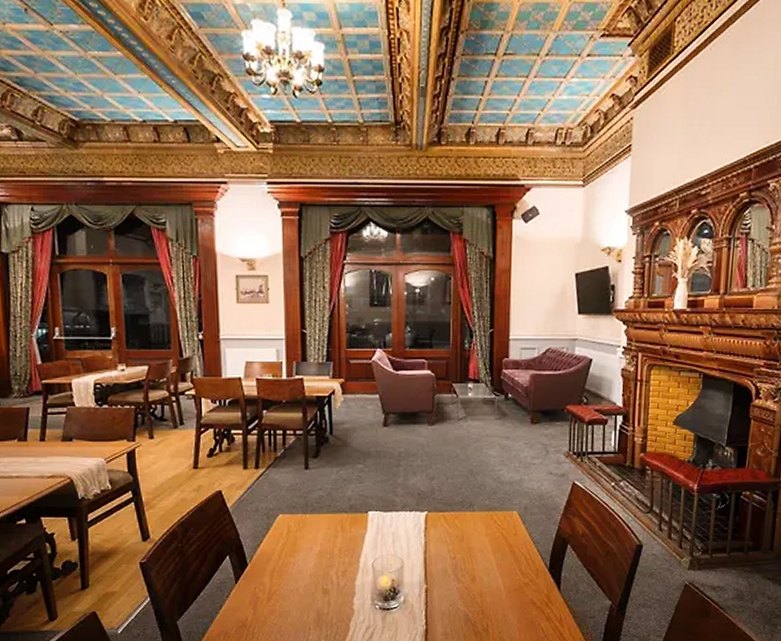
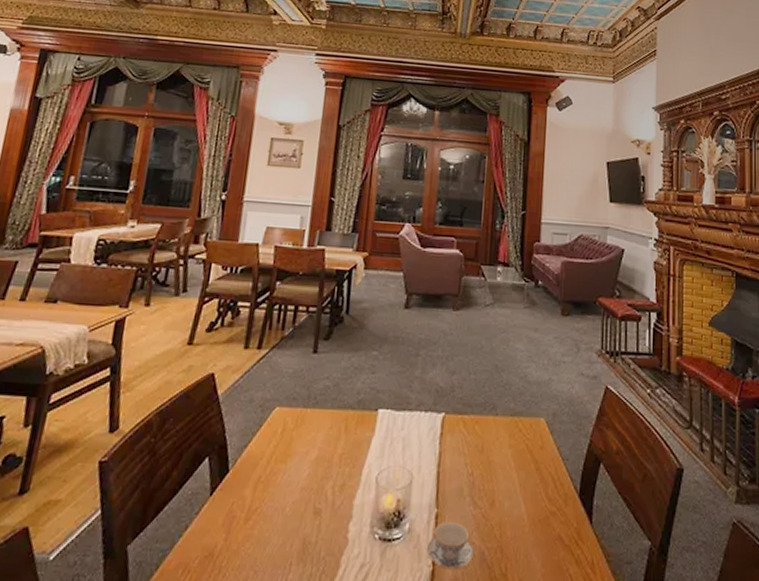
teacup: none [420,593,459,628] -> present [427,520,474,570]

